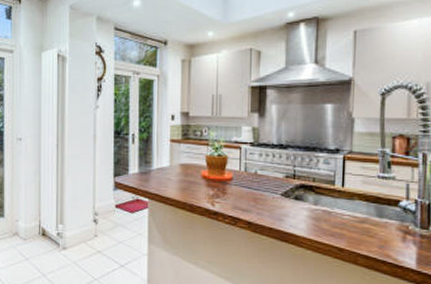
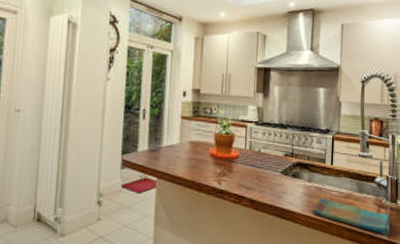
dish towel: none [319,222,420,264] -> present [312,198,391,234]

